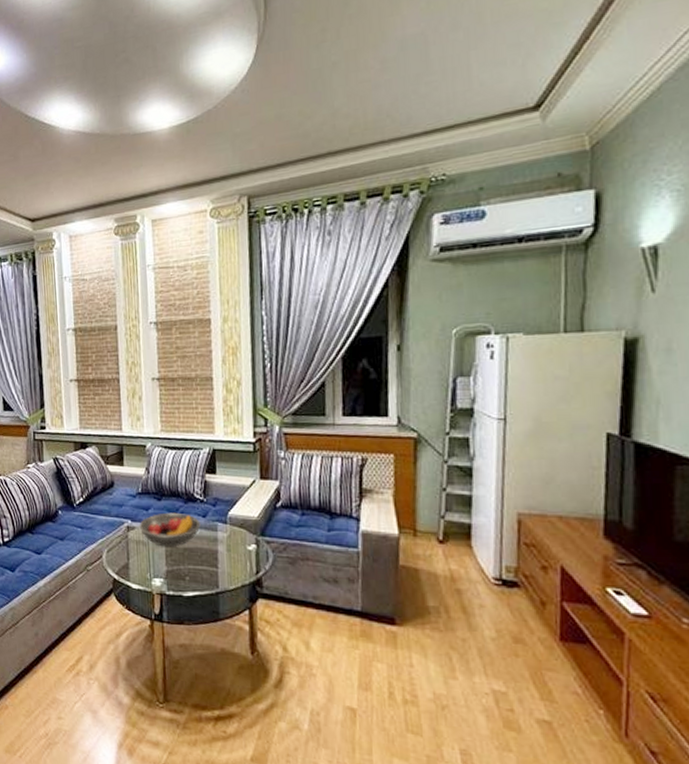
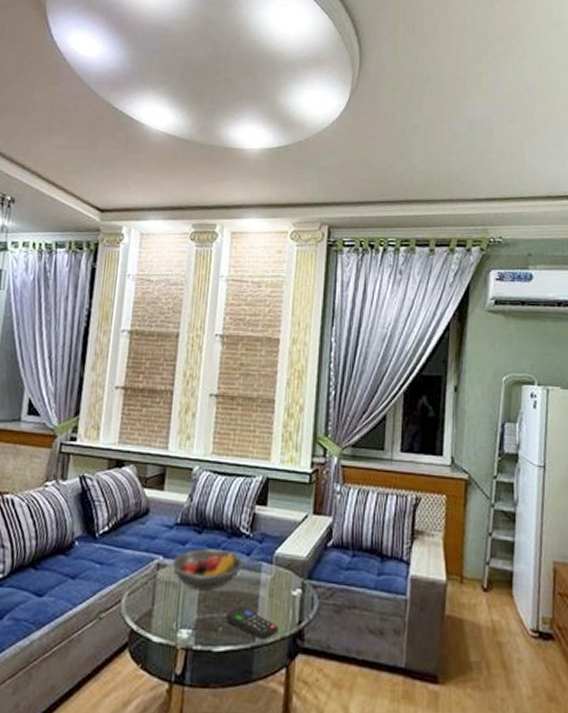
remote control: none [191,560,239,588] -> present [226,606,278,641]

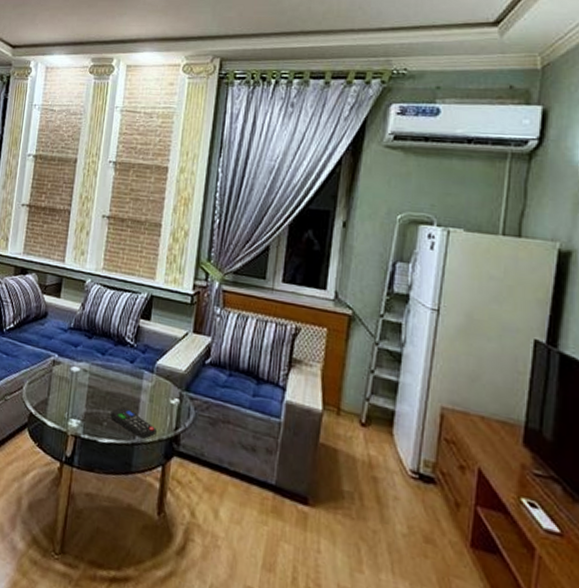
fruit bowl: present [171,548,243,590] -> none [65,352,127,389]

